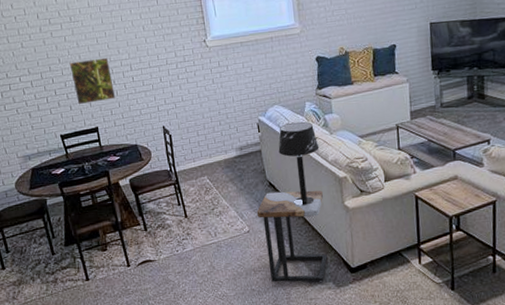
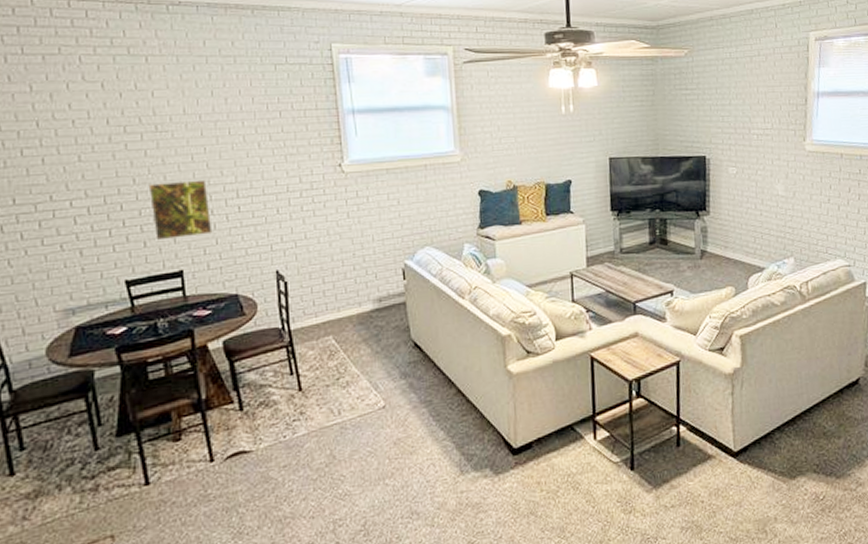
side table: present [256,190,327,283] -> none [396,352,484,473]
table lamp: present [278,121,320,206] -> none [428,267,479,372]

